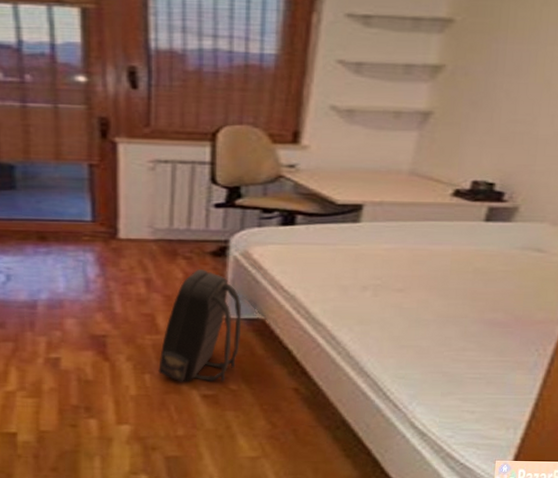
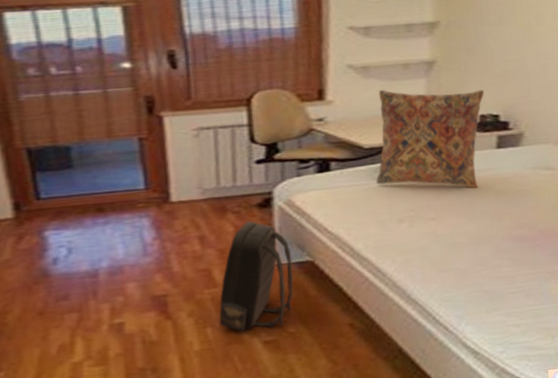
pillow: none [344,139,482,263] -> present [376,89,484,189]

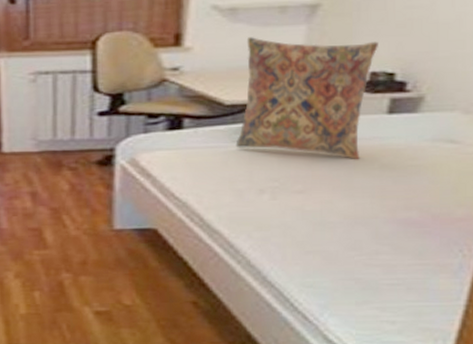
backpack: present [219,221,294,332] -> none [48,180,133,299]

